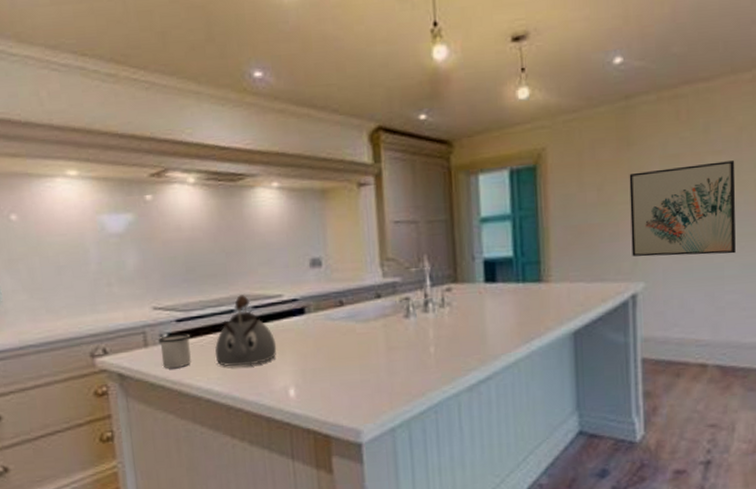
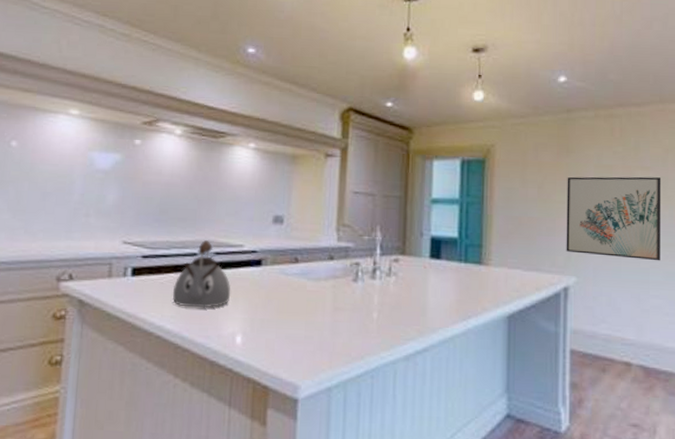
mug: present [158,334,191,368] -> none [121,269,152,301]

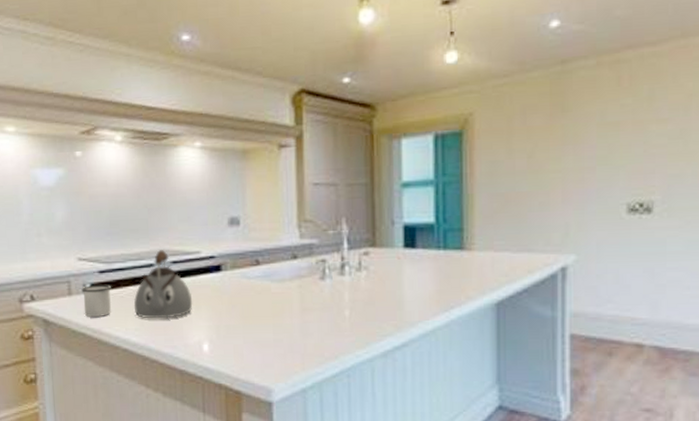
mug: none [121,269,152,301] -> present [81,285,111,317]
wall art: present [566,176,662,261] -> none [563,130,683,229]

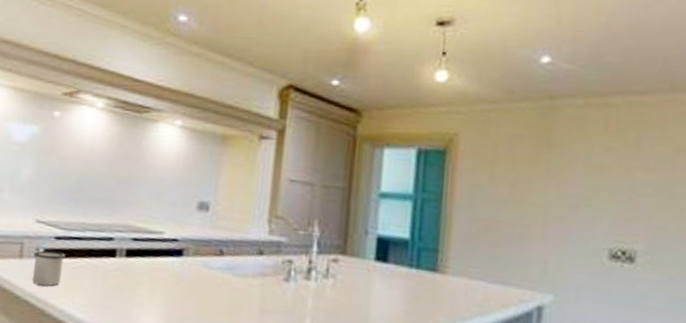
kettle: present [133,250,193,319] -> none [85,224,148,299]

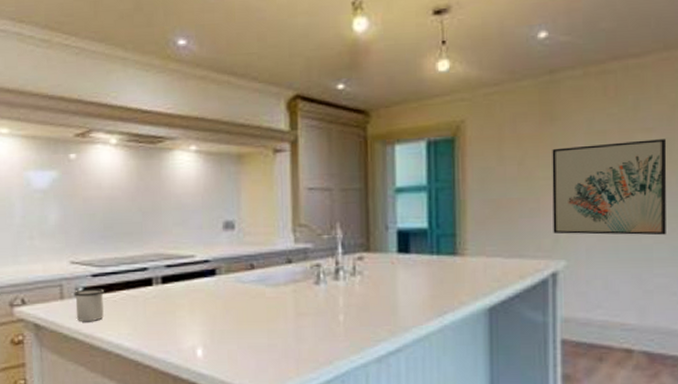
wall art: none [542,175,669,284] -> present [552,139,667,235]

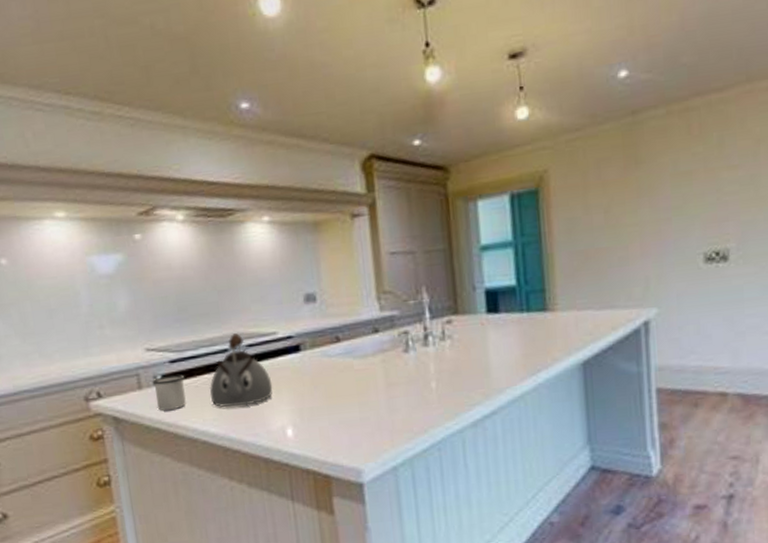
kettle: none [127,254,187,324] -> present [210,333,273,407]
wall art: present [552,139,667,235] -> none [638,175,756,281]

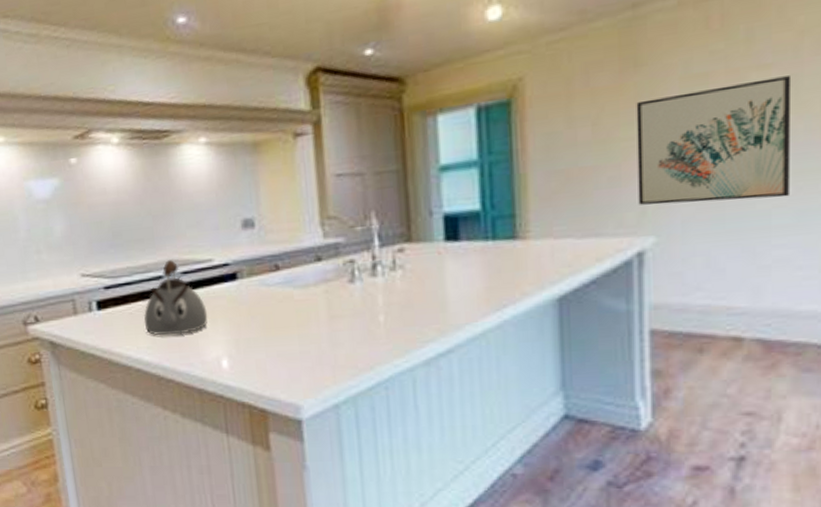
mug: present [152,375,186,411] -> none [87,301,120,337]
wall art: none [638,175,756,281] -> present [636,76,792,205]

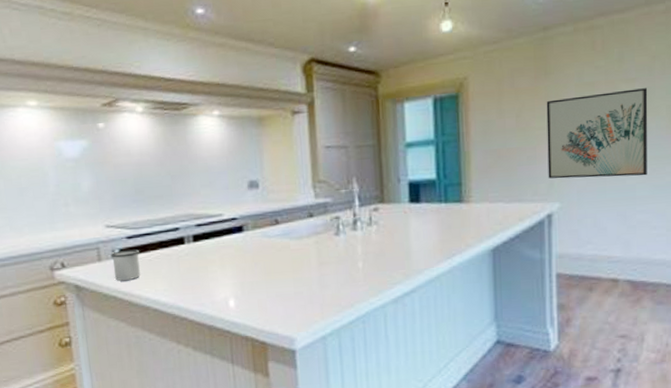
mug: none [87,301,120,337] -> present [110,249,140,281]
kettle: present [144,260,208,336] -> none [161,214,218,280]

